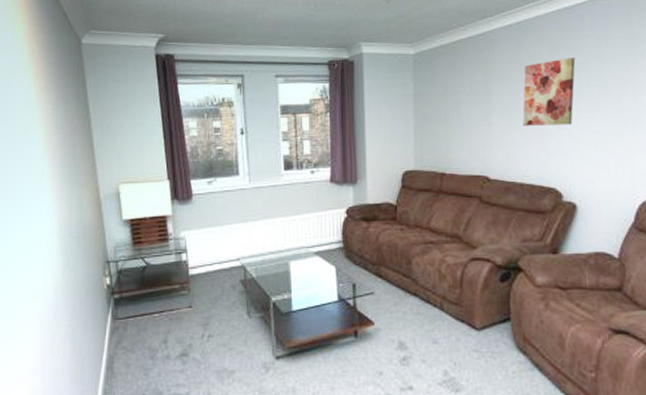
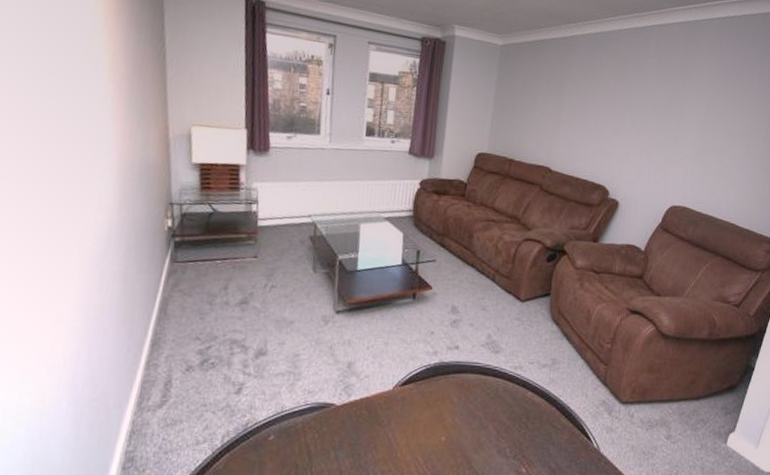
wall art: present [522,57,576,126] -> none [586,72,638,132]

